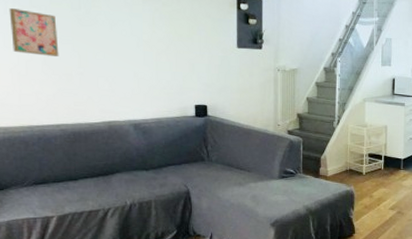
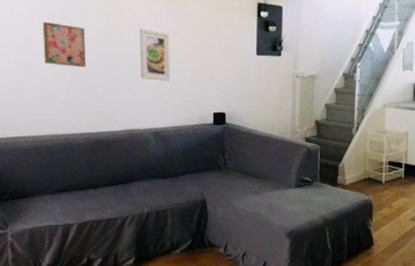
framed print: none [115,17,150,73] -> present [139,28,171,81]

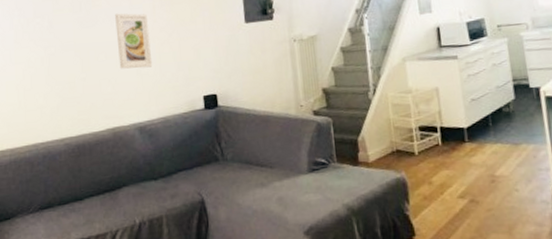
wall art: present [42,22,87,67] -> none [15,22,62,68]

